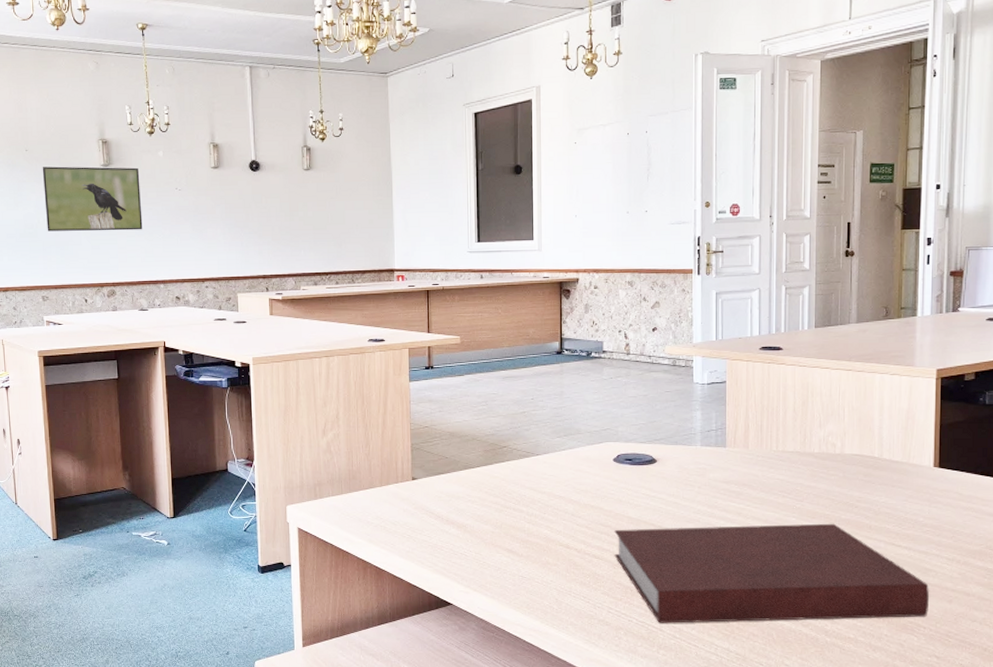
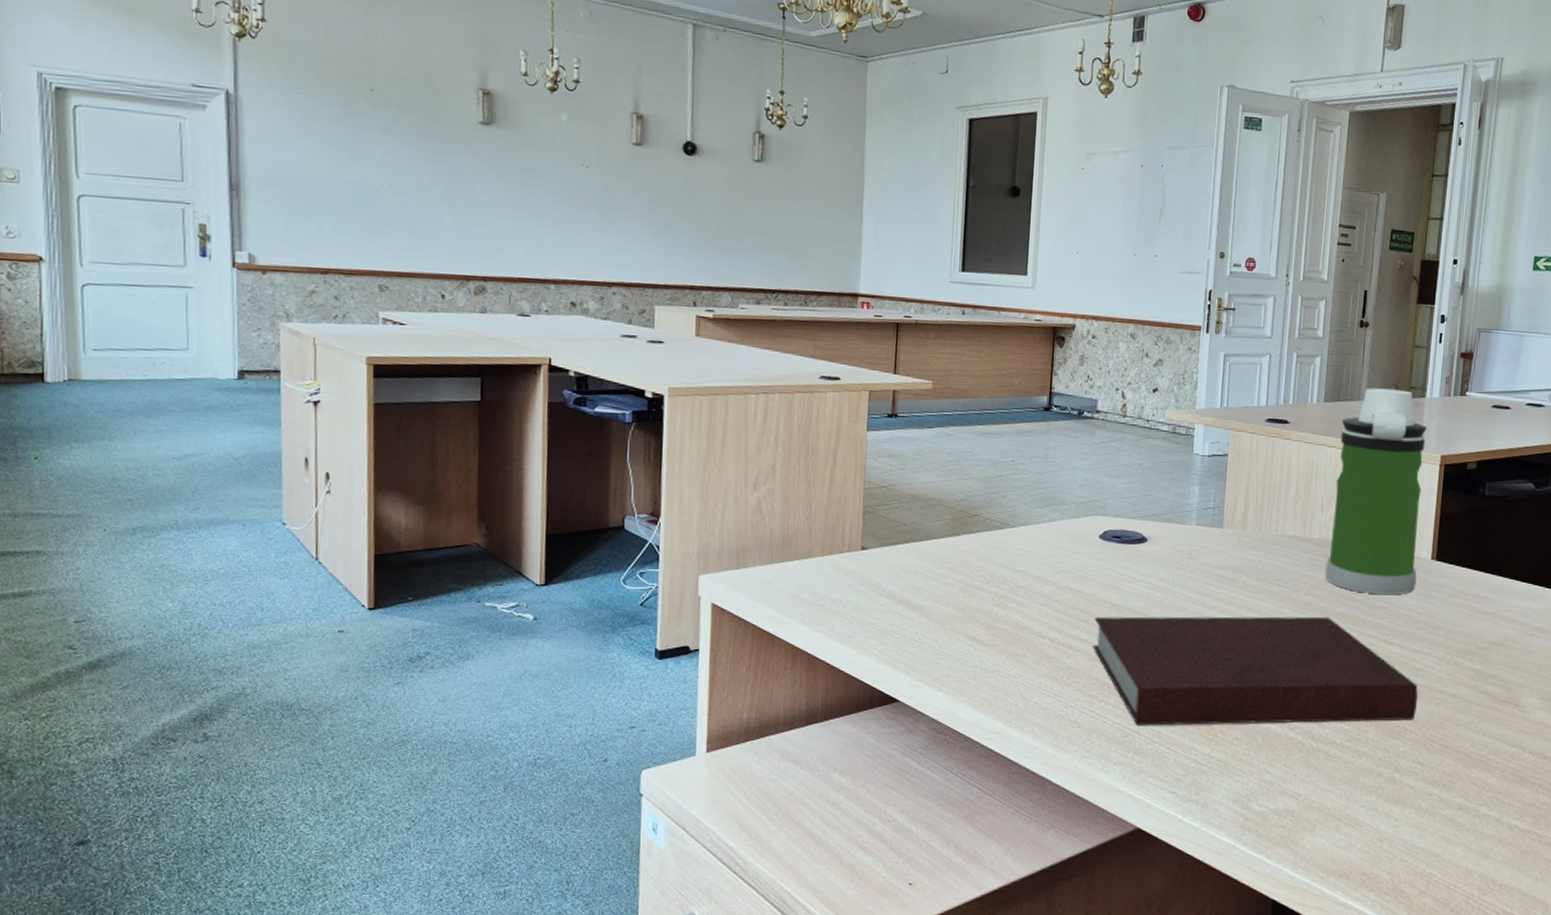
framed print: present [42,166,143,231] -> none [392,114,533,213]
water bottle: none [828,311,920,502] -> present [1325,388,1427,595]

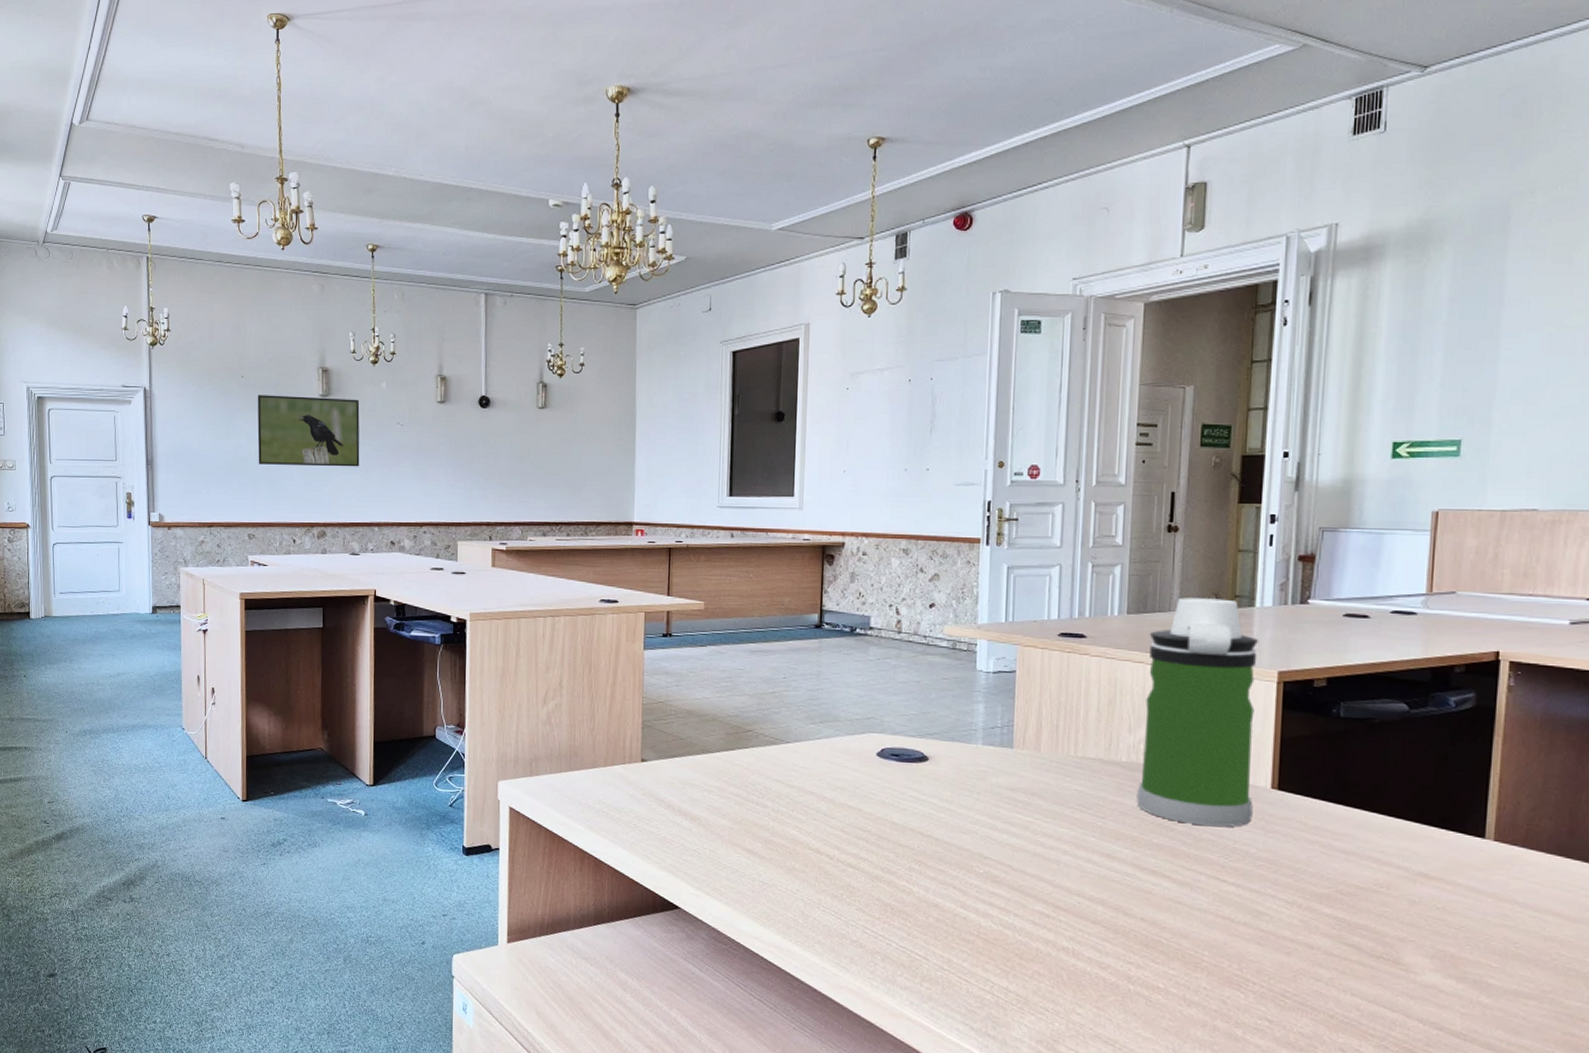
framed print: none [392,114,533,213] -> present [257,395,360,467]
notebook: present [1092,616,1418,726] -> none [873,835,1261,970]

